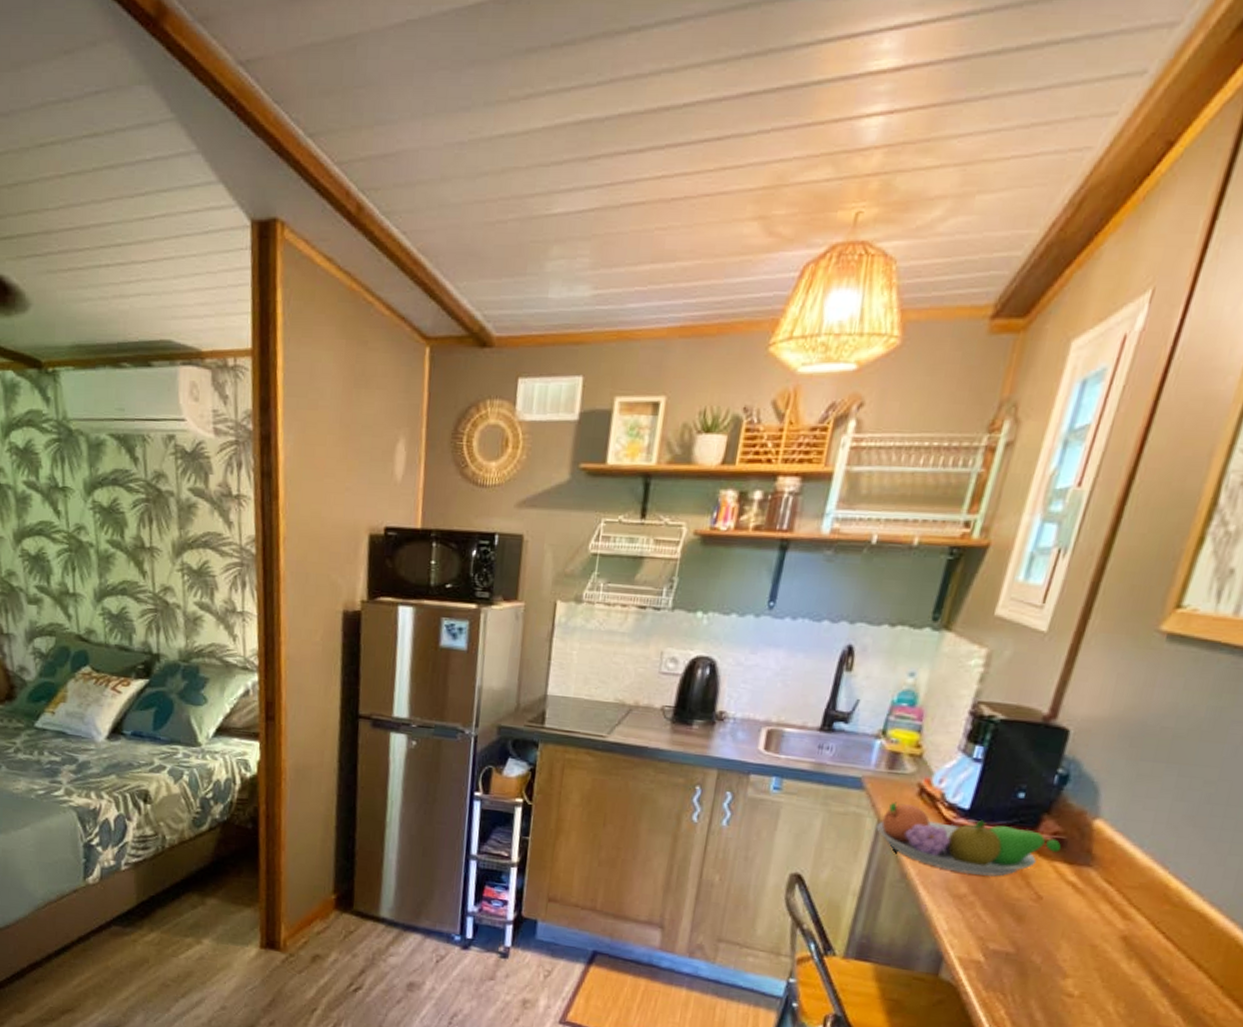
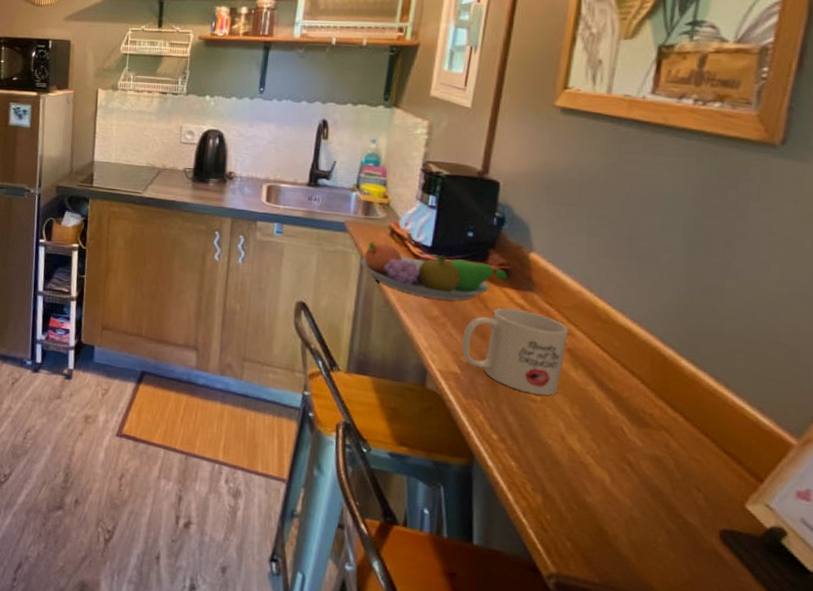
mug: none [990,885,1129,990] -> present [461,307,569,396]

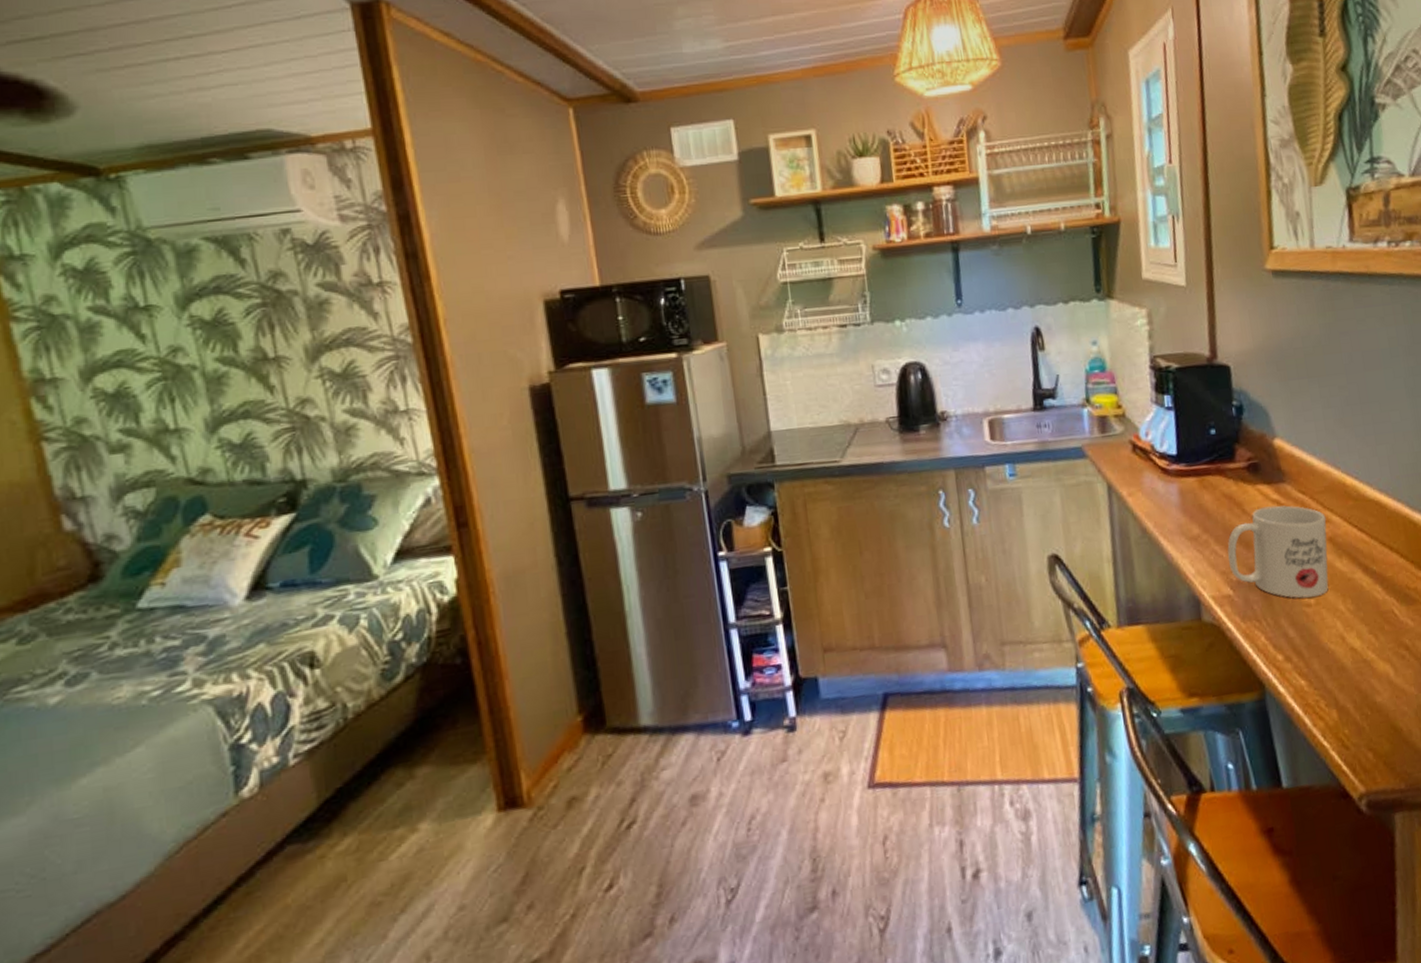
fruit bowl: present [360,241,508,301] -> none [1107,461,1258,516]

